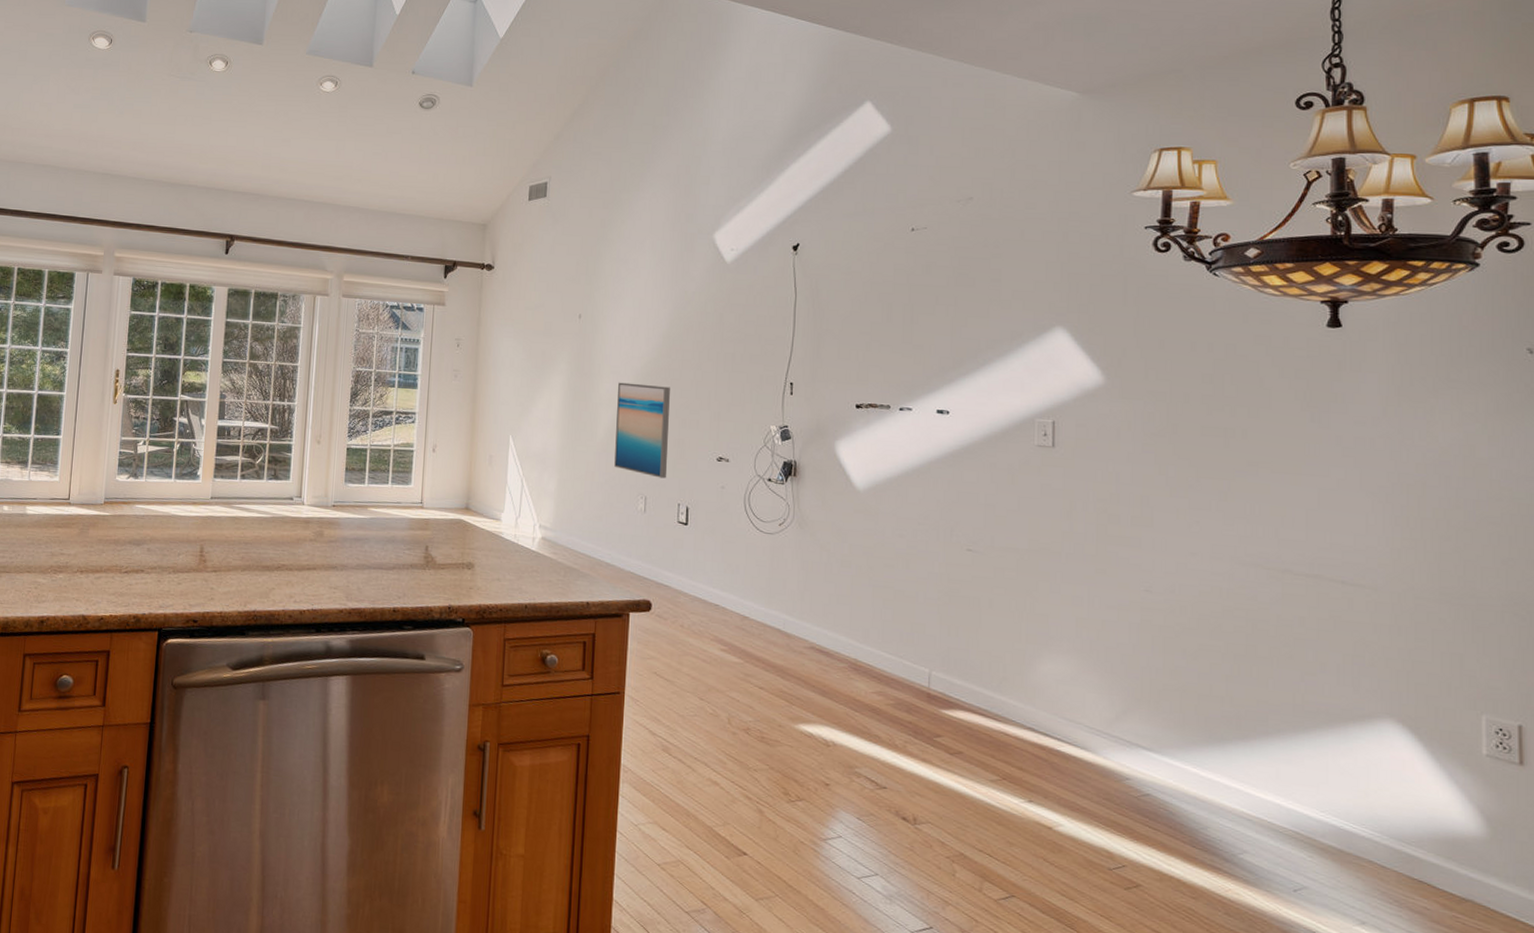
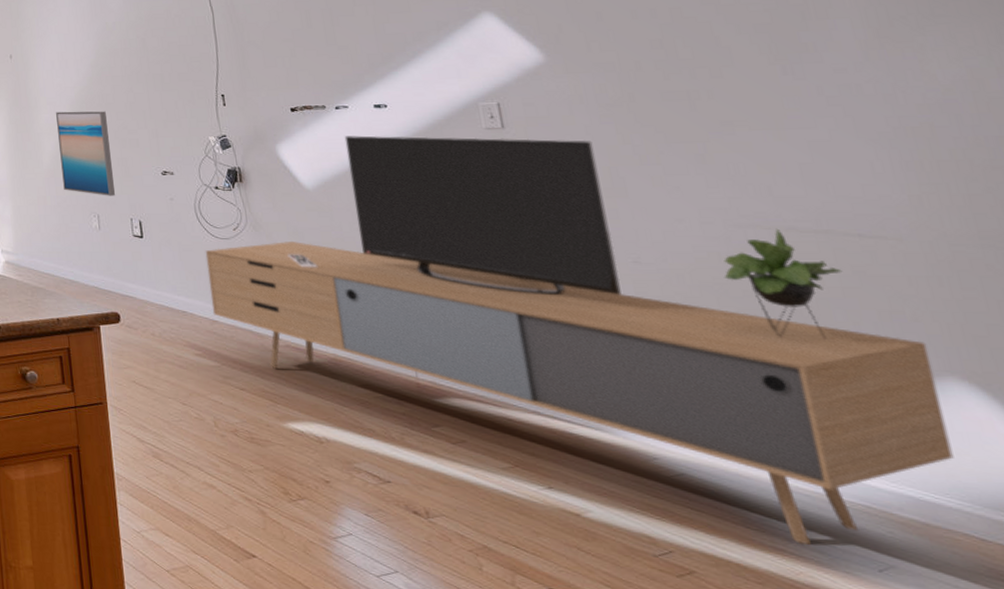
media console: none [745,439,1376,865] -> present [205,135,954,545]

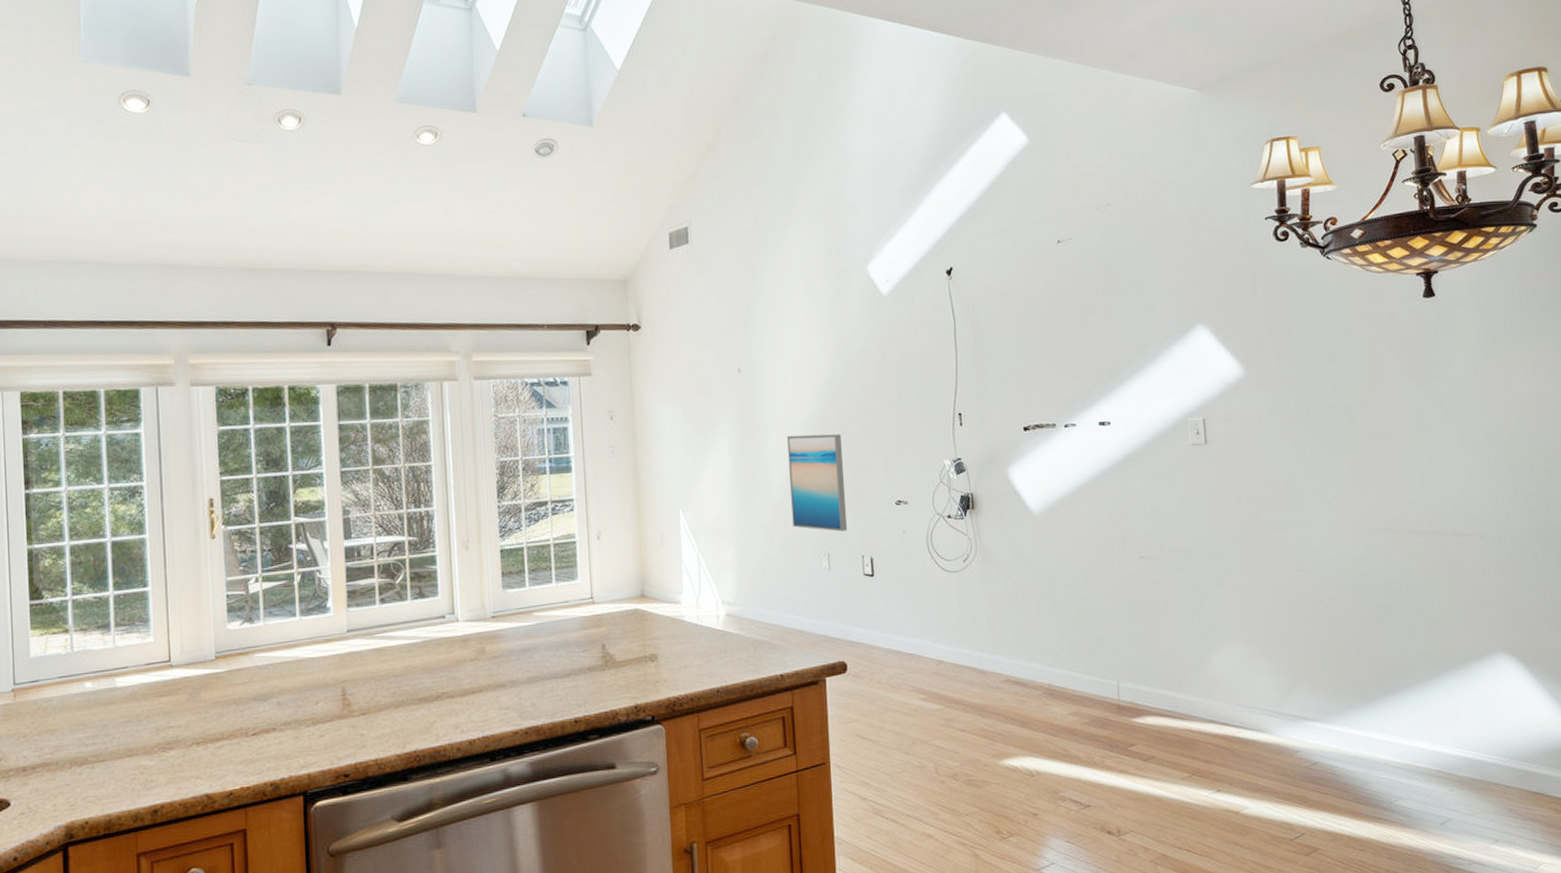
media console: present [205,135,954,545] -> none [934,454,1497,811]

